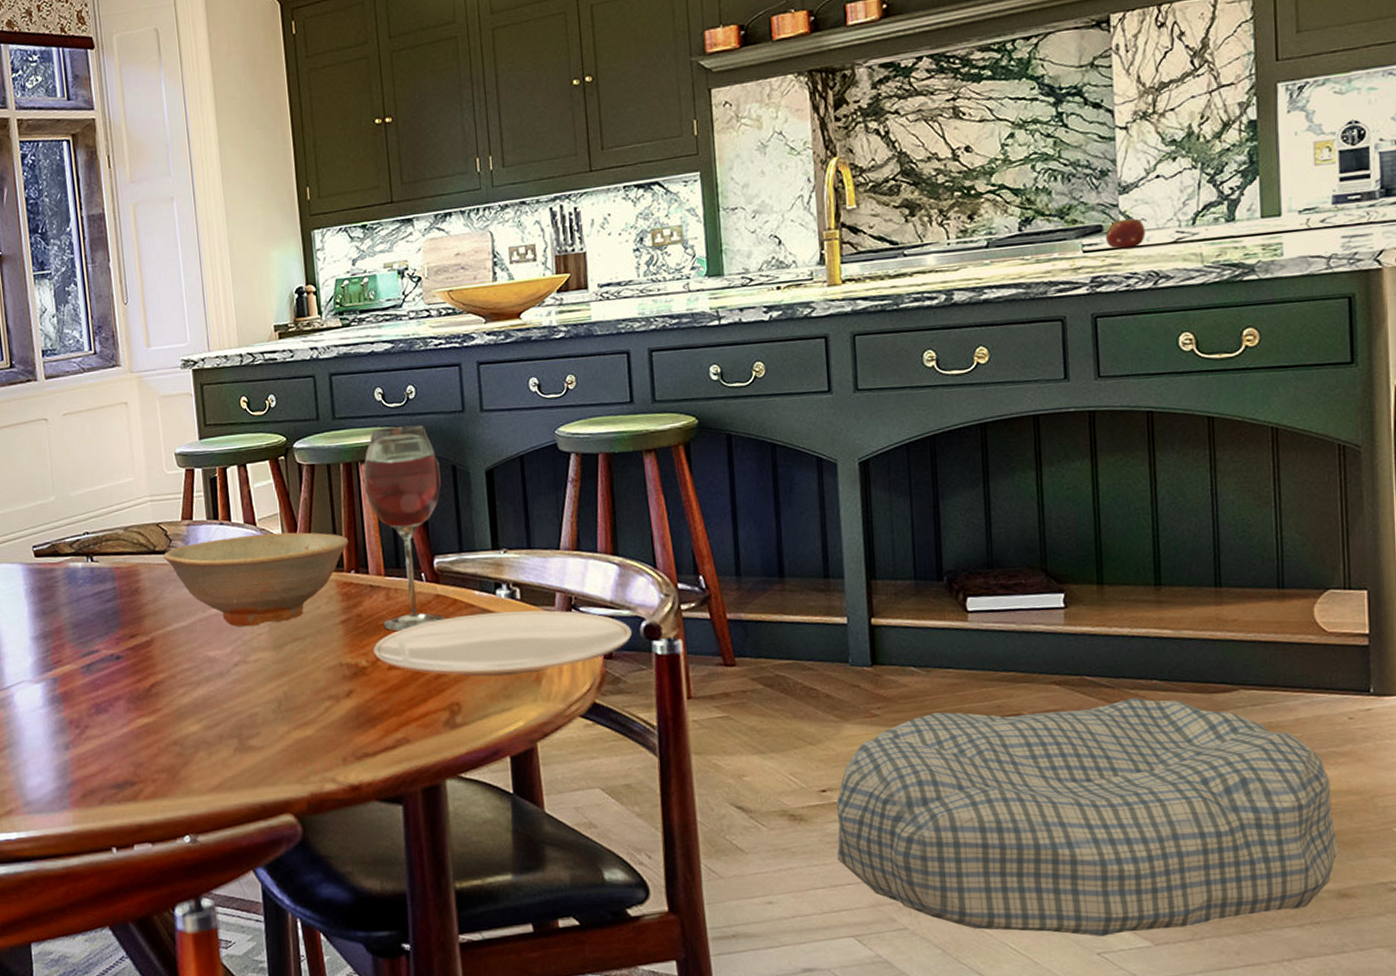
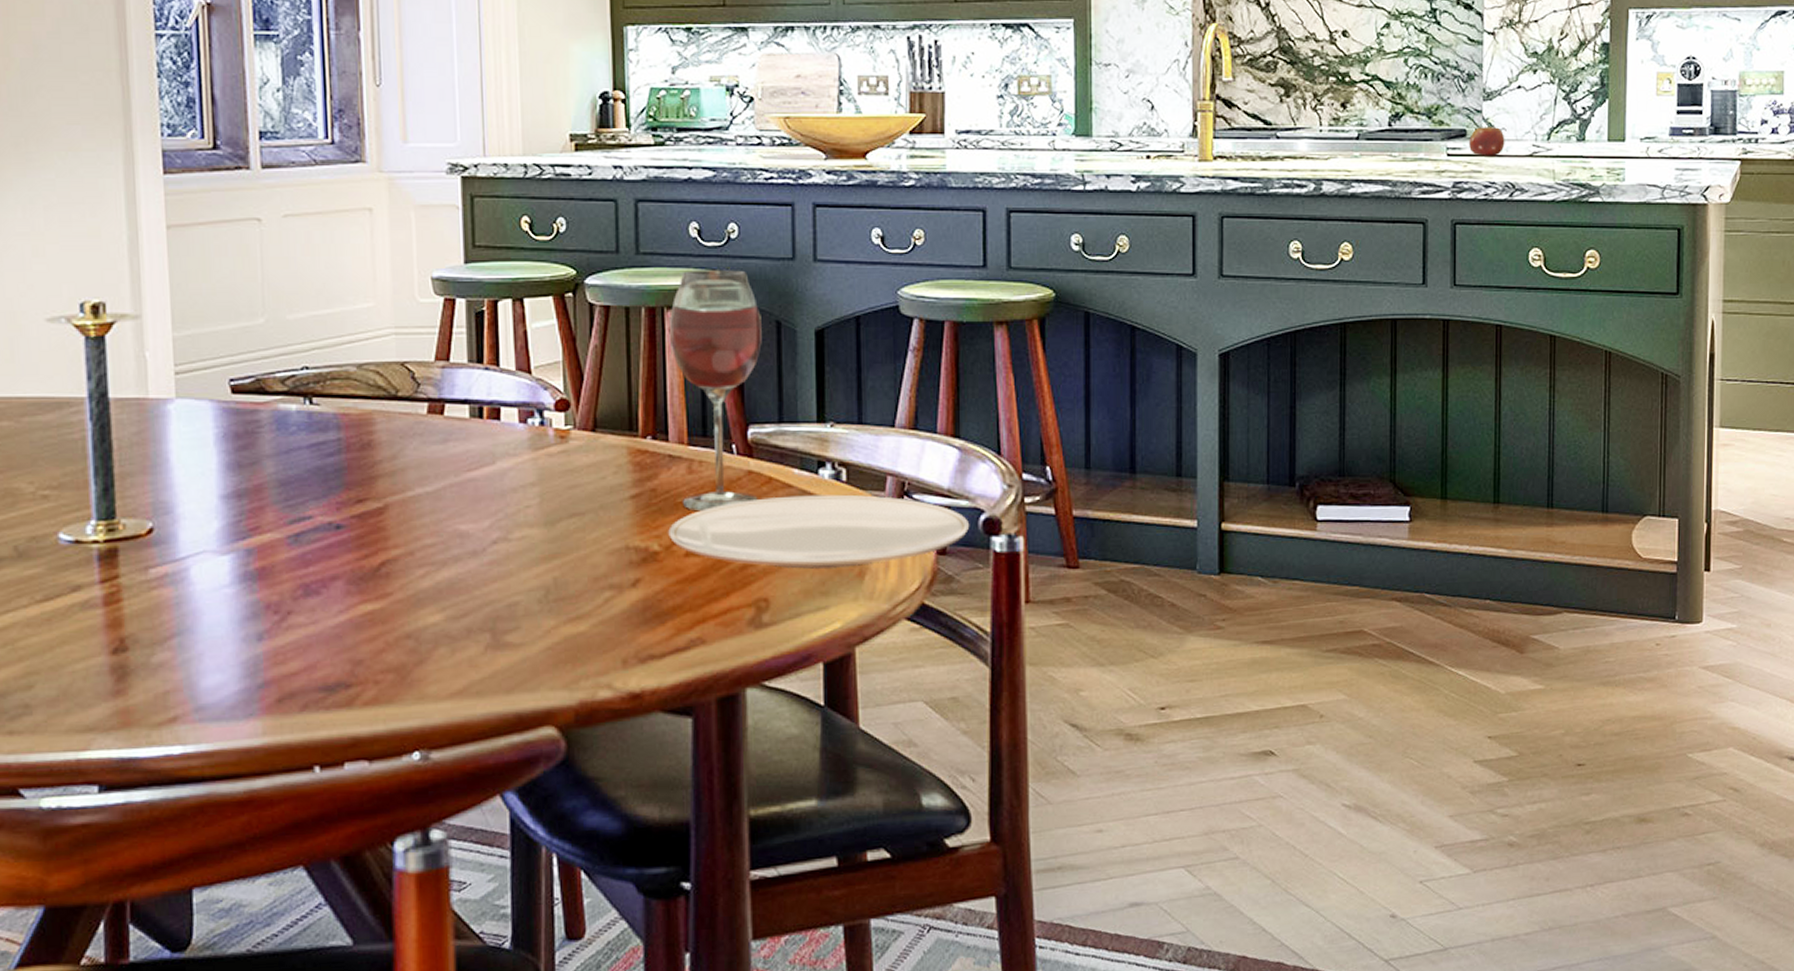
dish: present [163,532,349,627] -> none [408,384,647,497]
dog bed: present [836,698,1339,936] -> none [1172,618,1641,864]

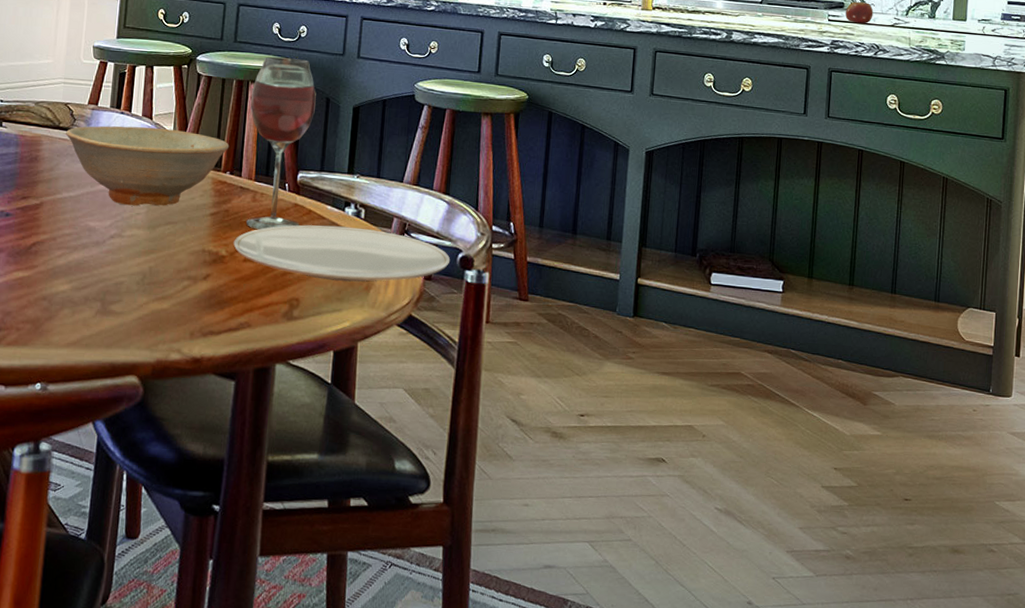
dish: none [408,384,647,497] -> present [66,125,230,206]

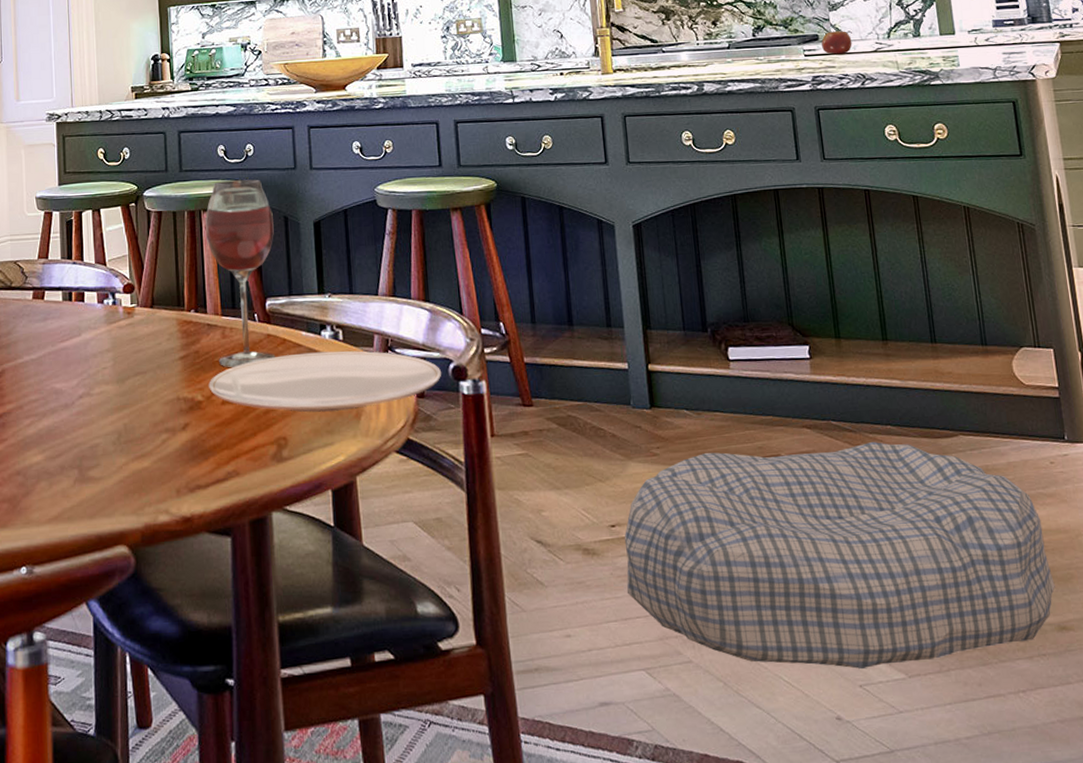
dish: present [66,125,230,206] -> none [19,273,190,361]
dog bed: none [584,362,956,564] -> present [624,442,1055,669]

